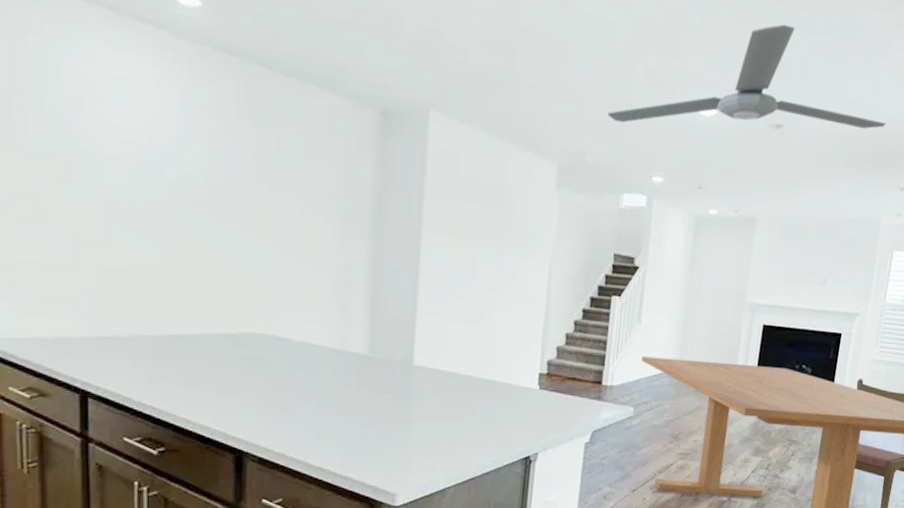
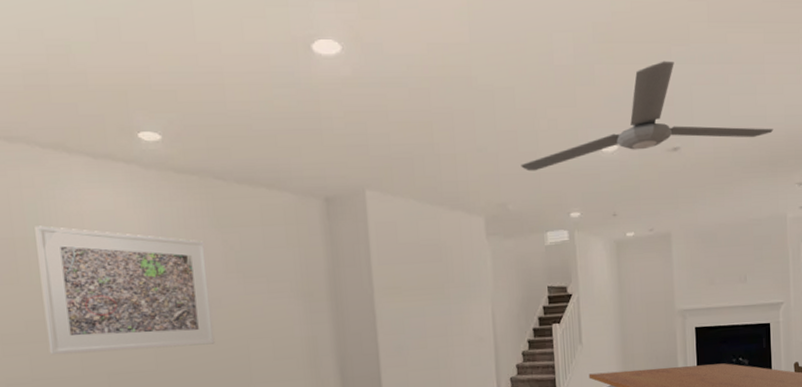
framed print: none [37,81,237,255] -> present [35,225,215,356]

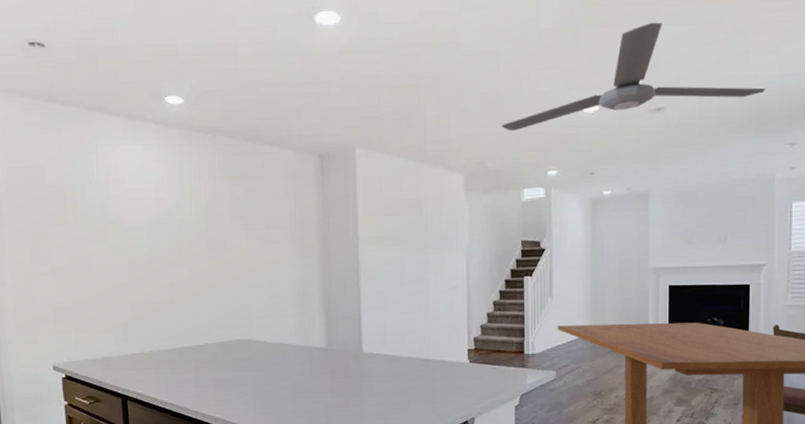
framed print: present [35,225,215,356] -> none [81,176,220,285]

